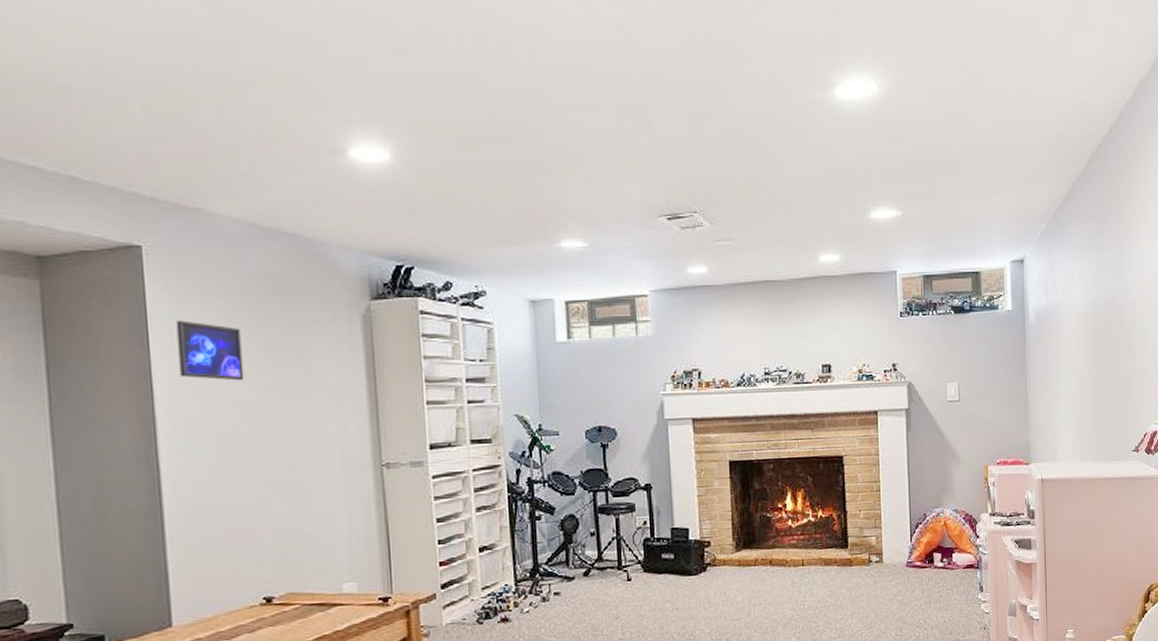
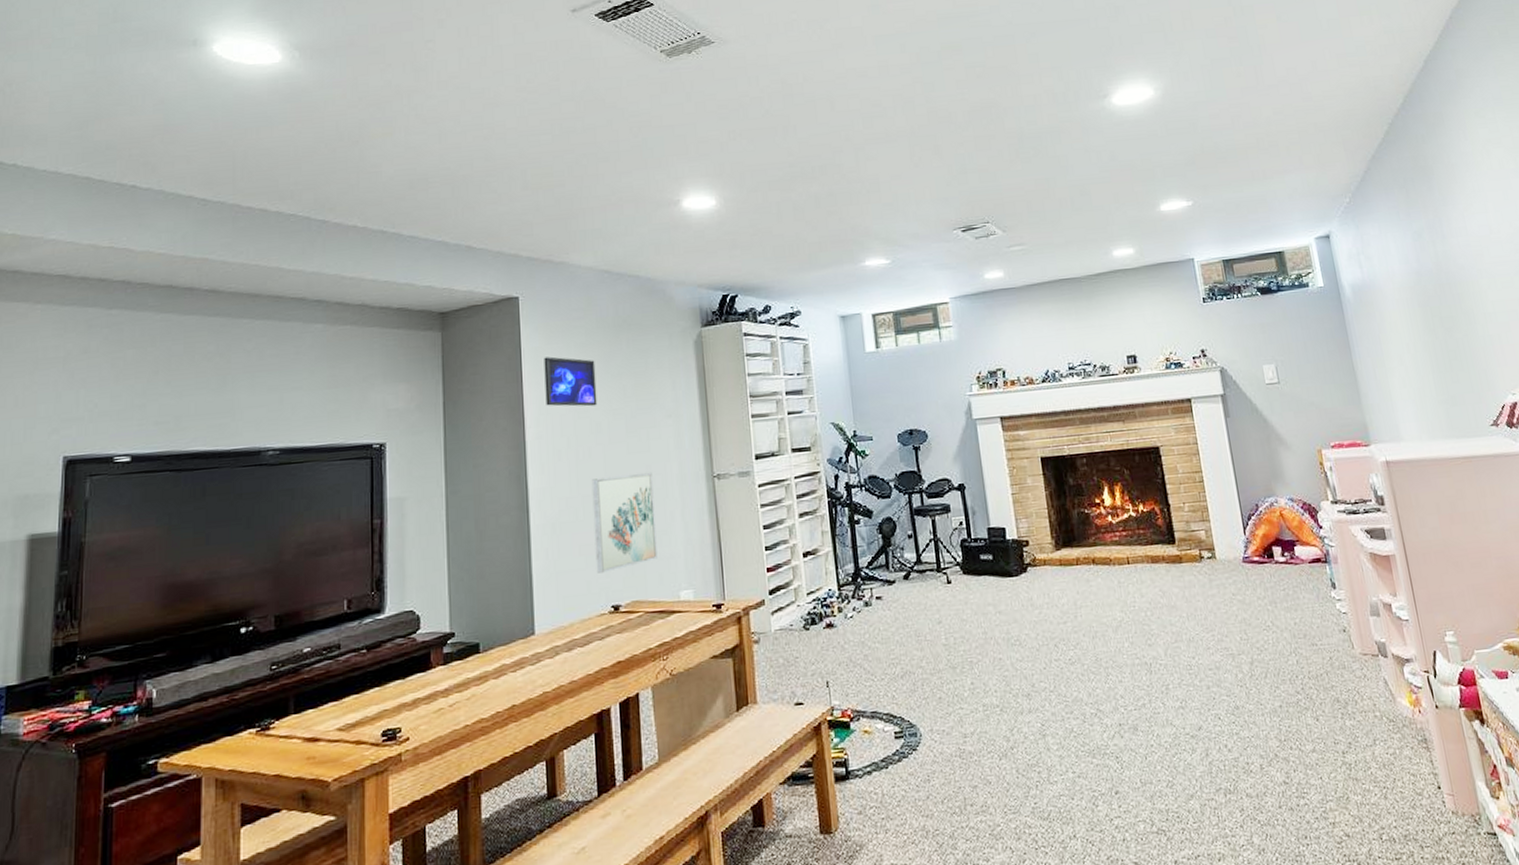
wall art: none [238,457,317,564] -> present [591,472,658,573]

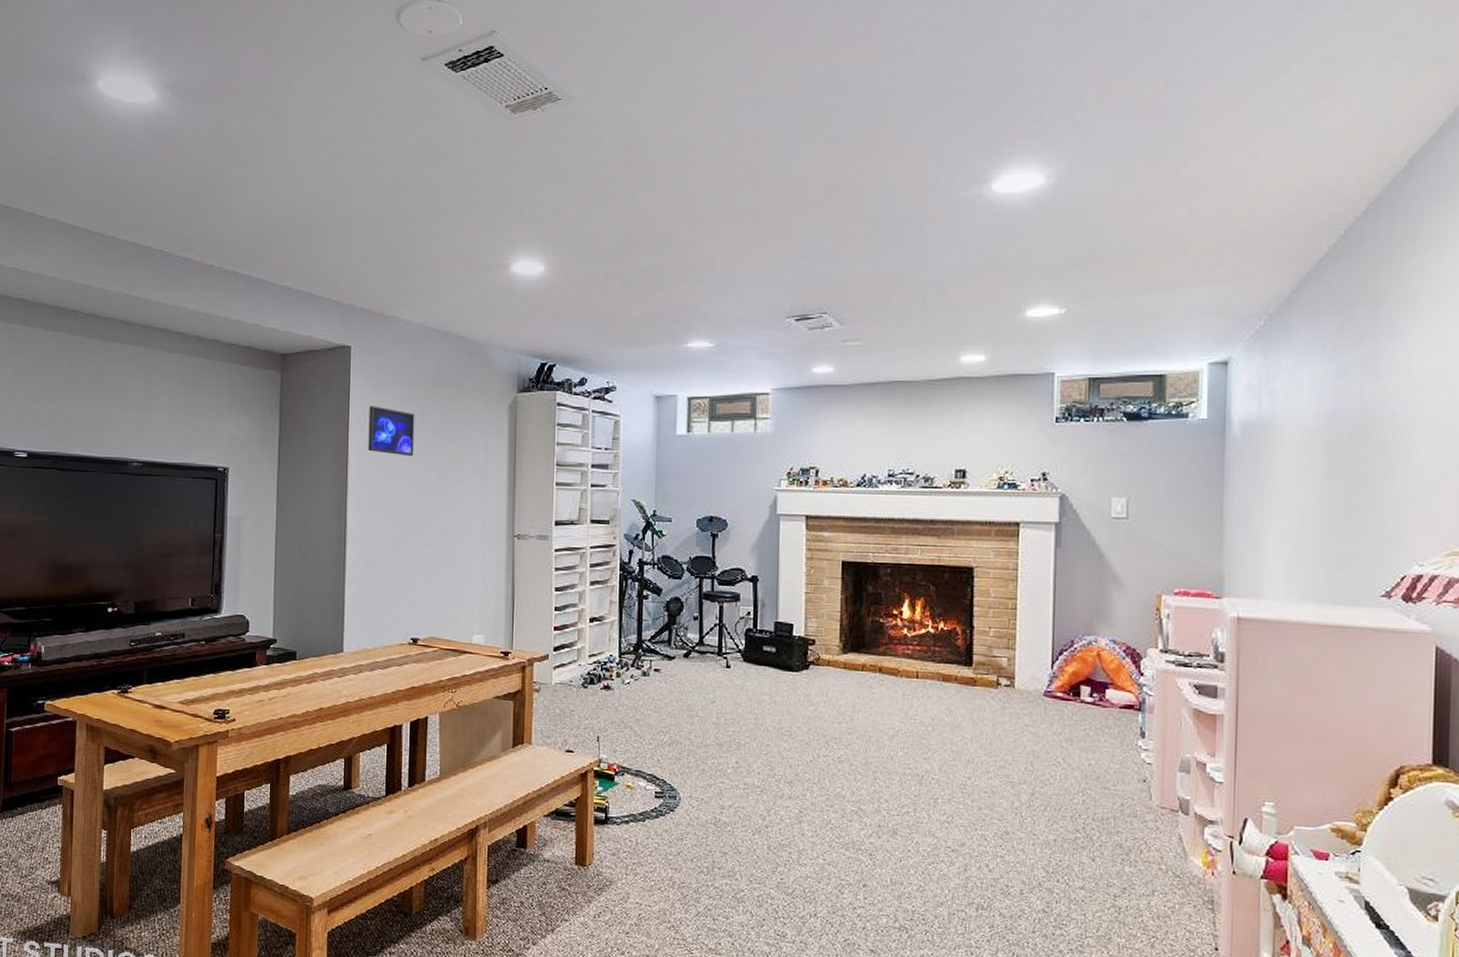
wall art: present [591,472,658,573] -> none [400,523,458,608]

